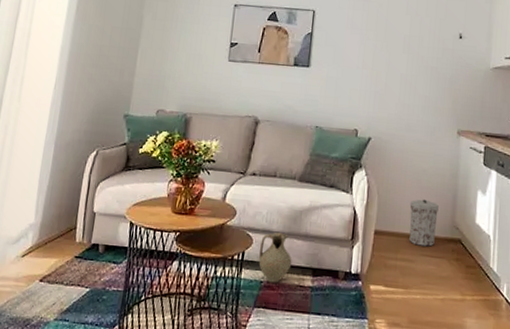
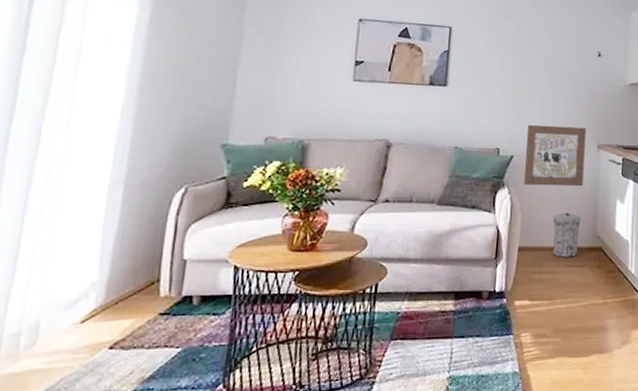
ceramic jug: present [259,232,292,283] -> none [395,259,432,312]
wall art: none [381,107,446,174] -> present [524,124,586,187]

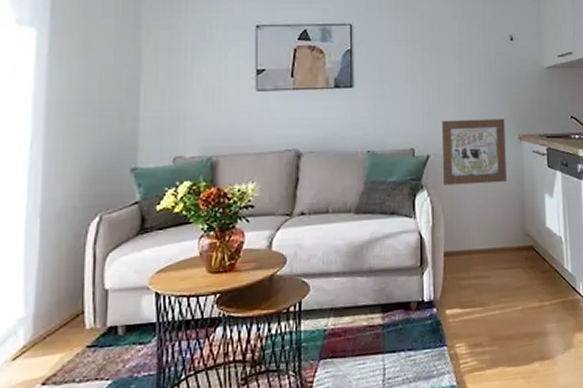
trash can: present [553,212,581,257] -> none [478,211,508,260]

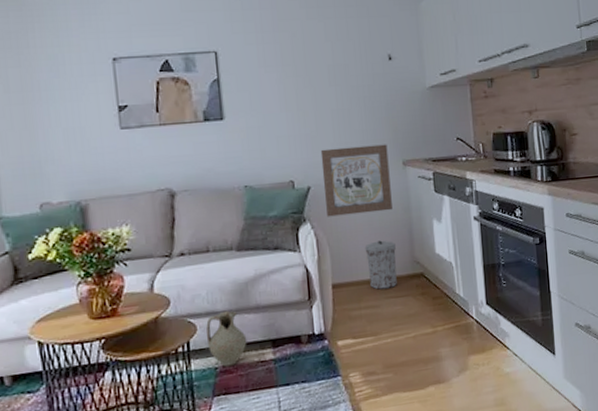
ceramic jug: none [319,272,358,329] -> present [206,310,247,367]
trash can: none [478,211,508,260] -> present [364,240,397,290]

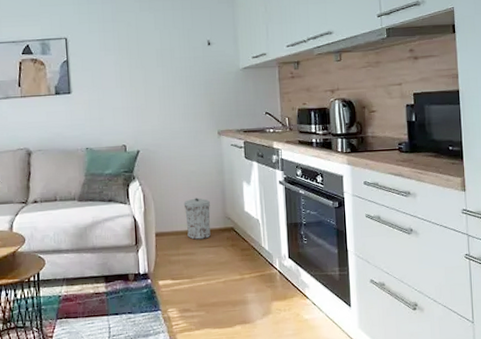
ceramic jug: present [206,310,247,367] -> none [53,249,85,295]
wall art: present [320,144,393,217] -> none [148,116,208,176]

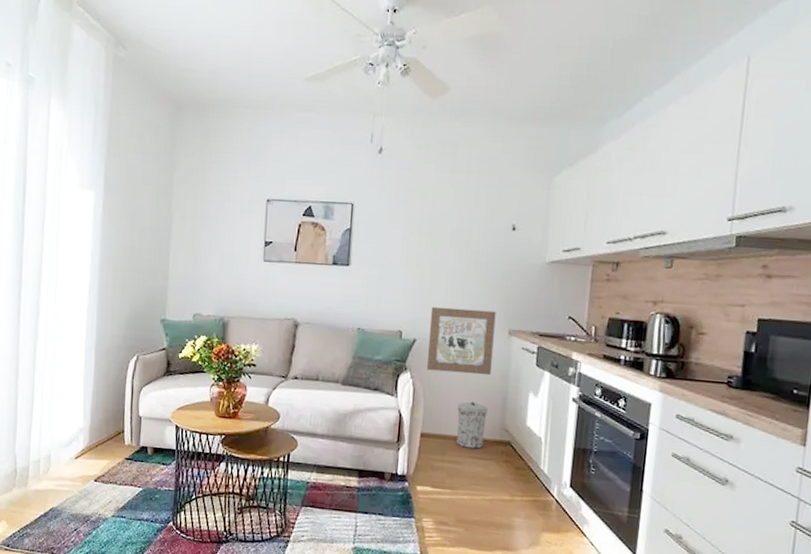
wall art: none [148,116,208,176] -> present [427,306,496,376]

